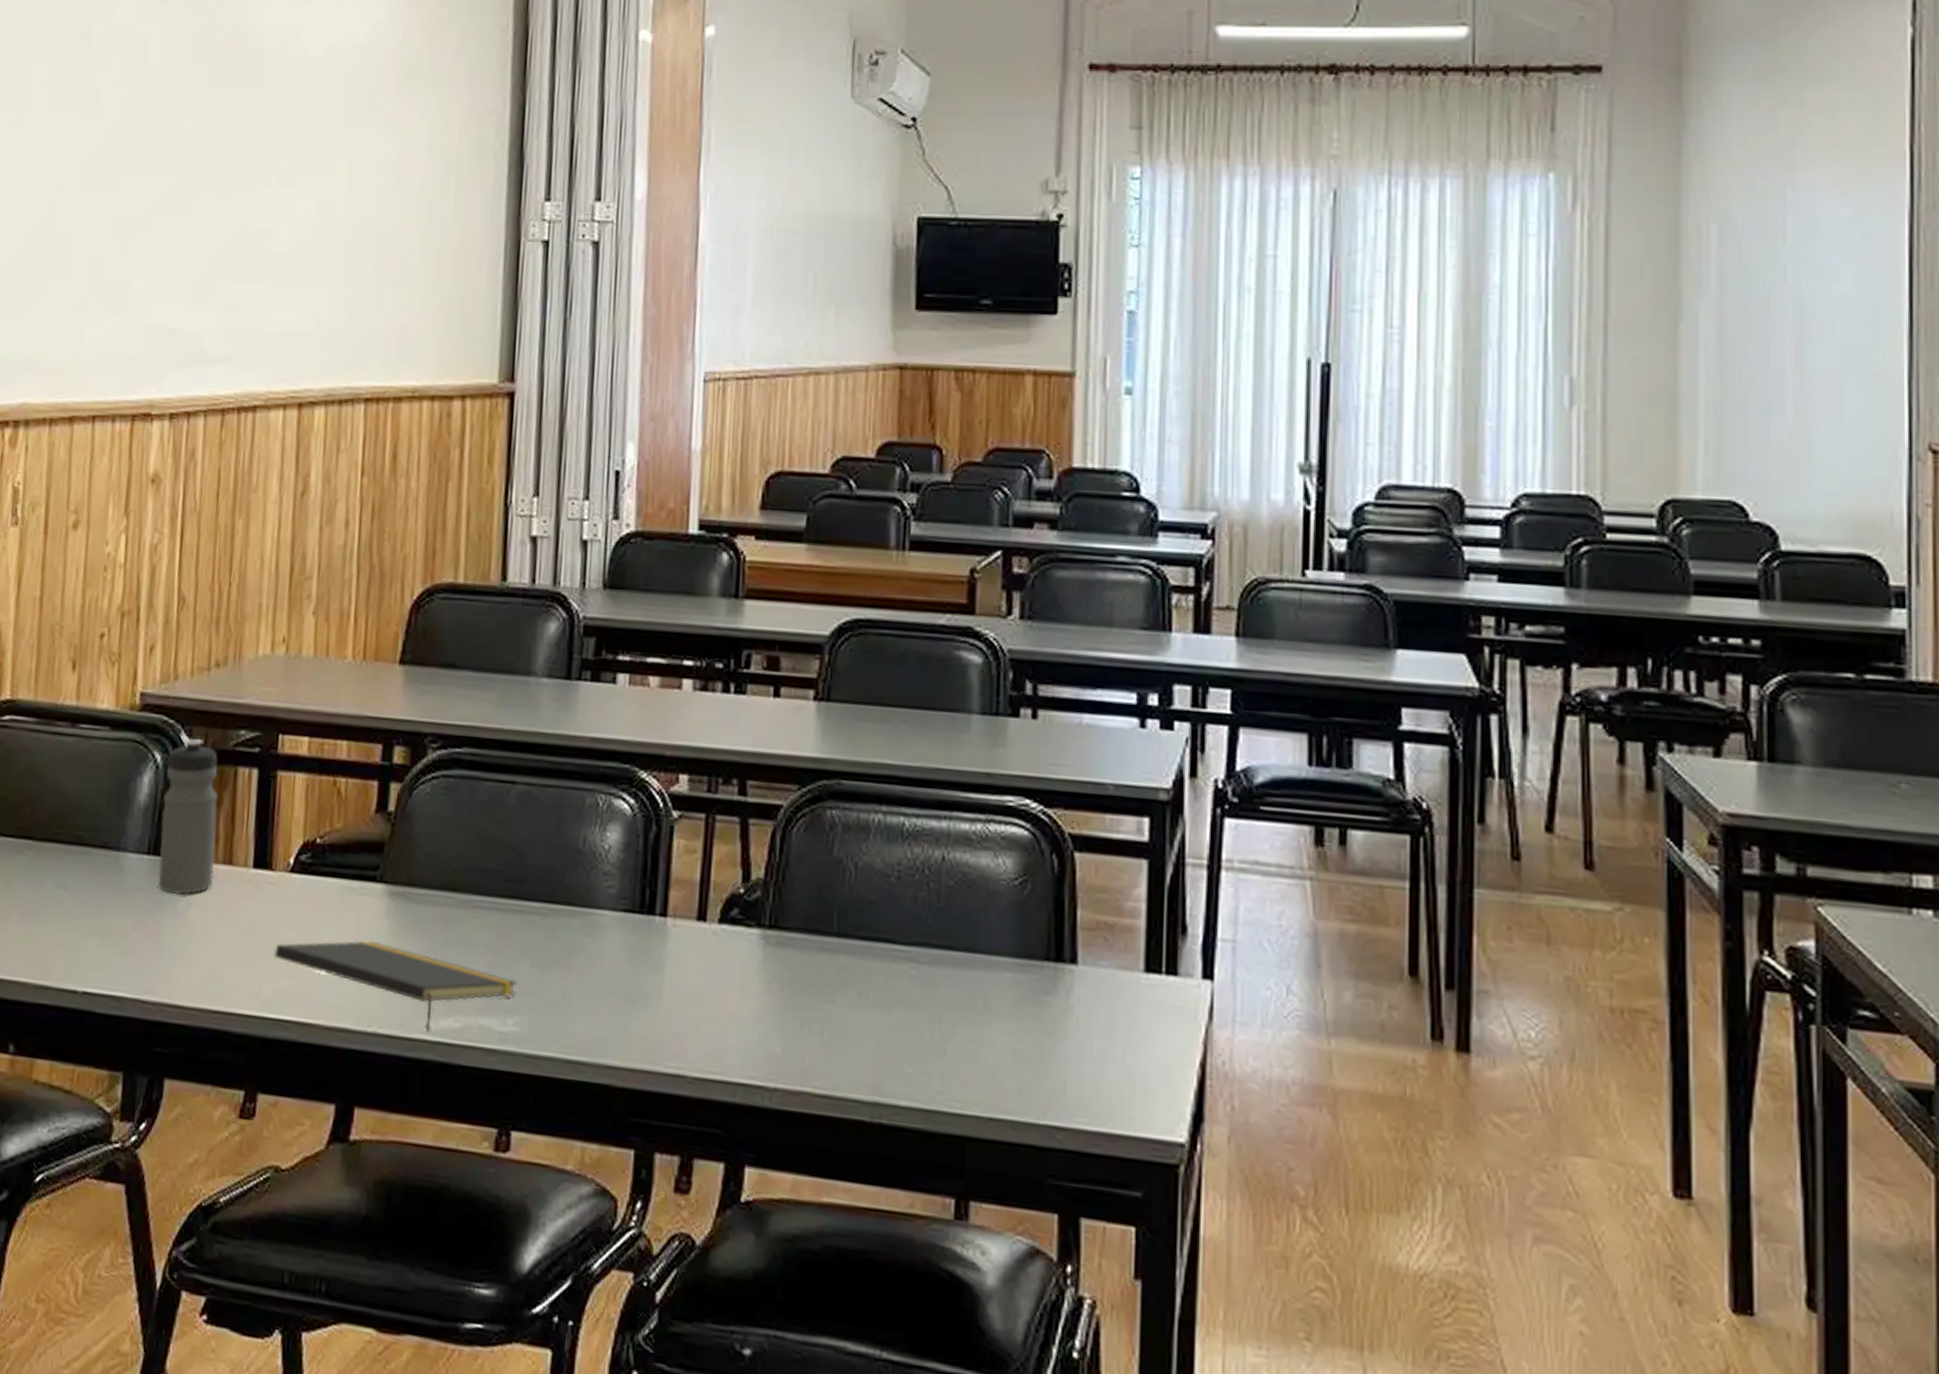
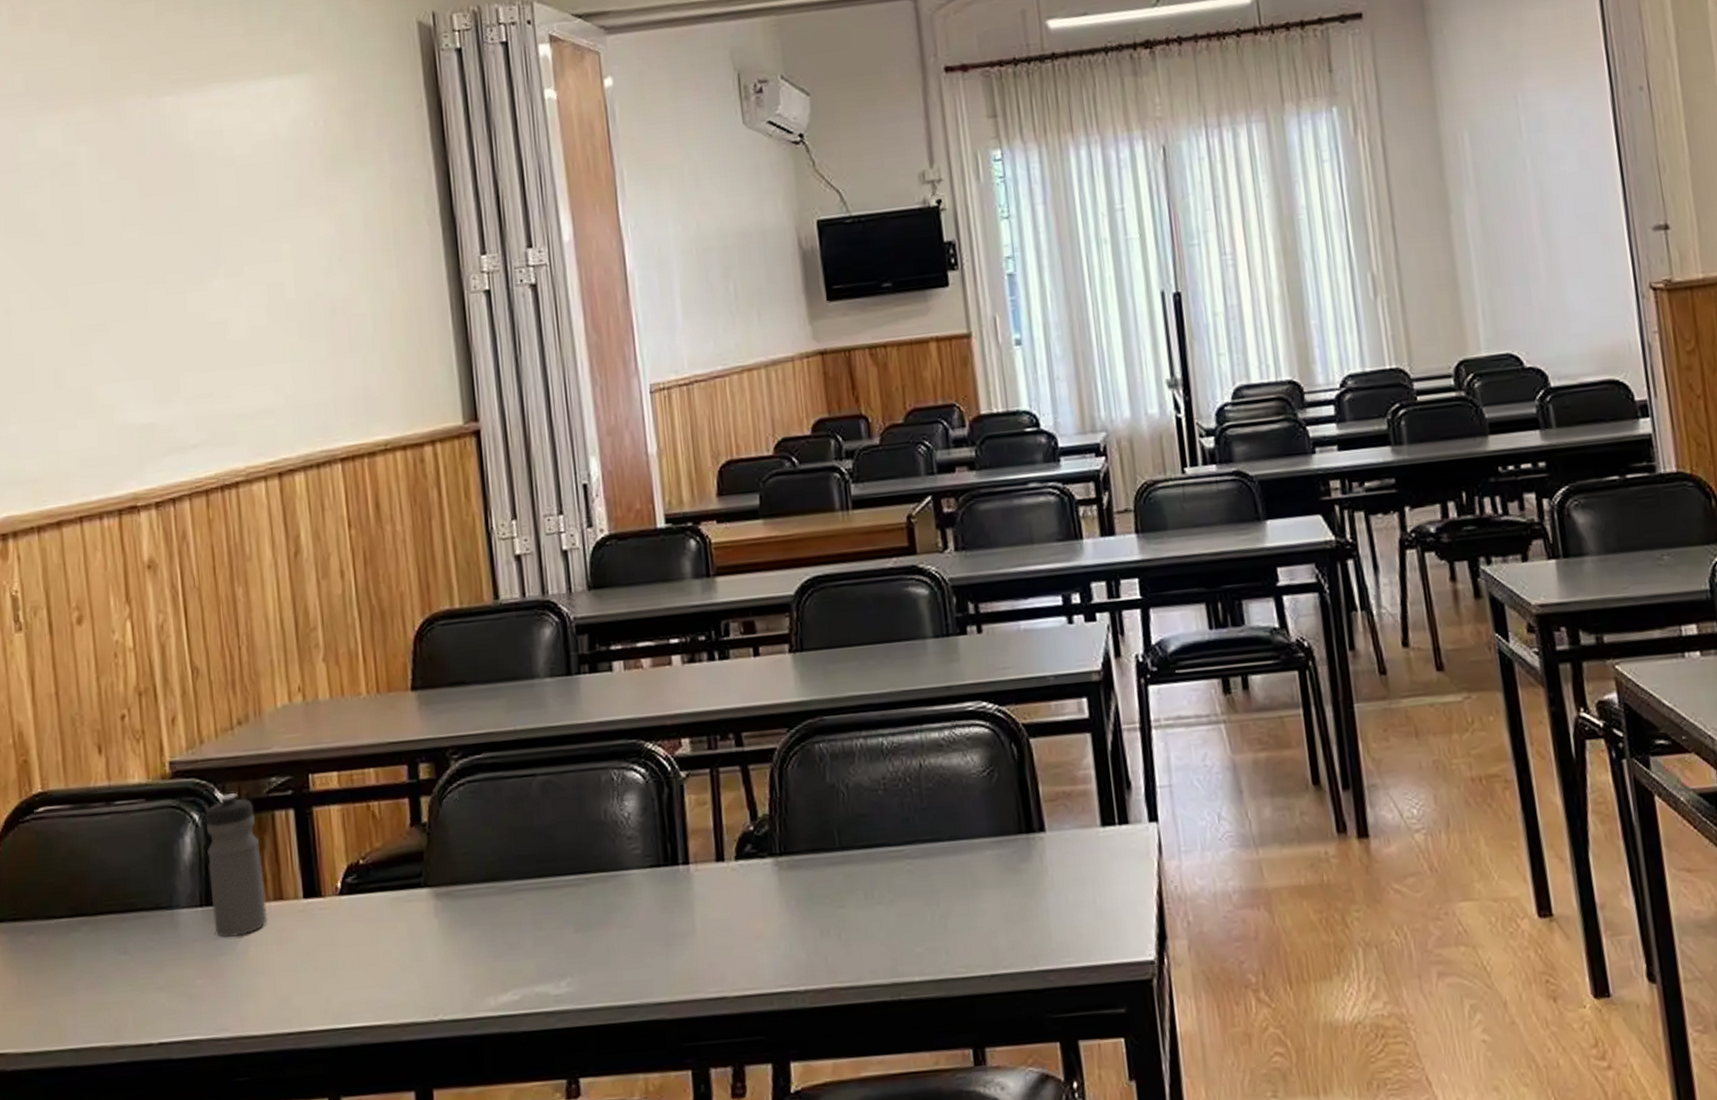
notepad: present [273,940,518,1032] -> none [335,939,565,1009]

